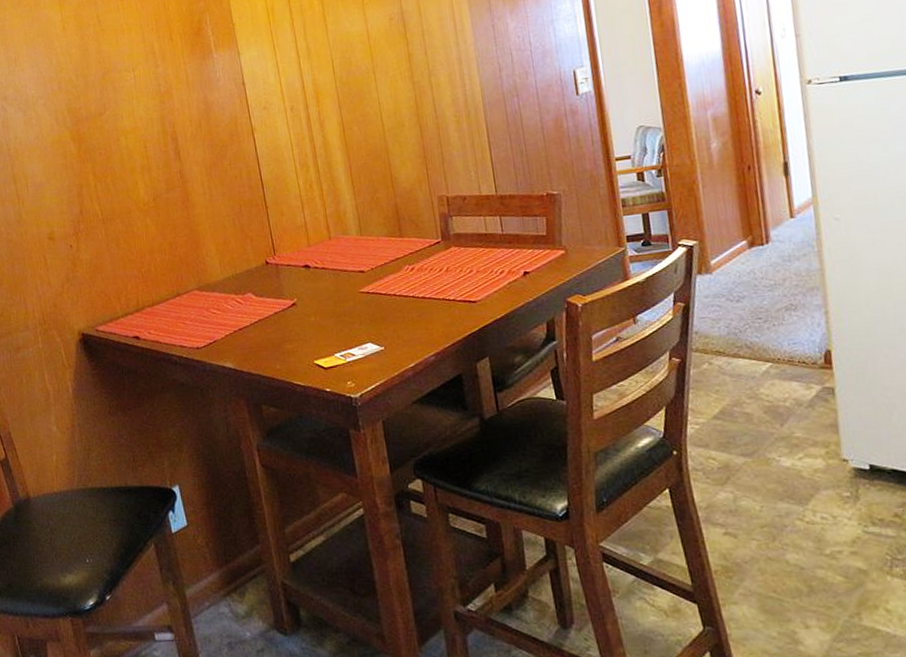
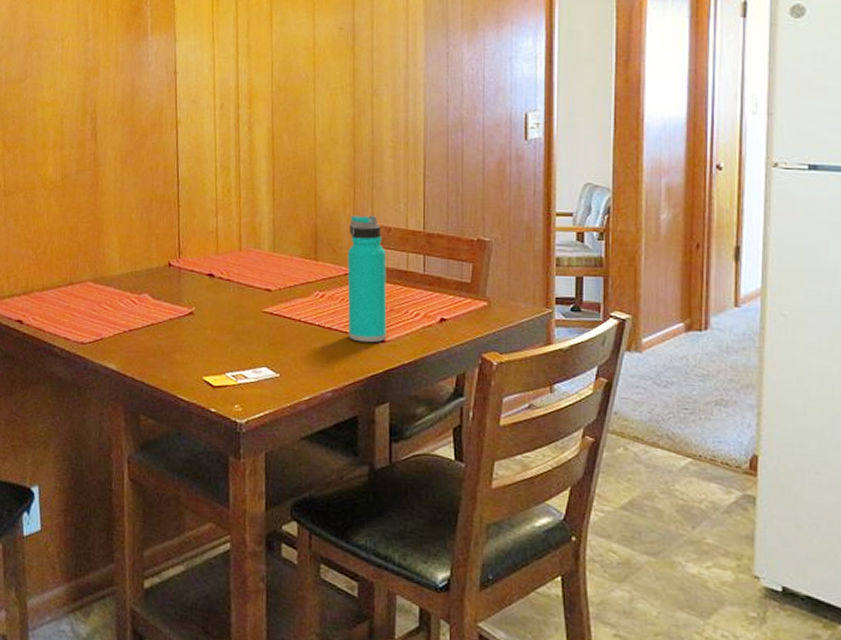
water bottle: none [426,187,477,306] -> present [347,215,387,343]

